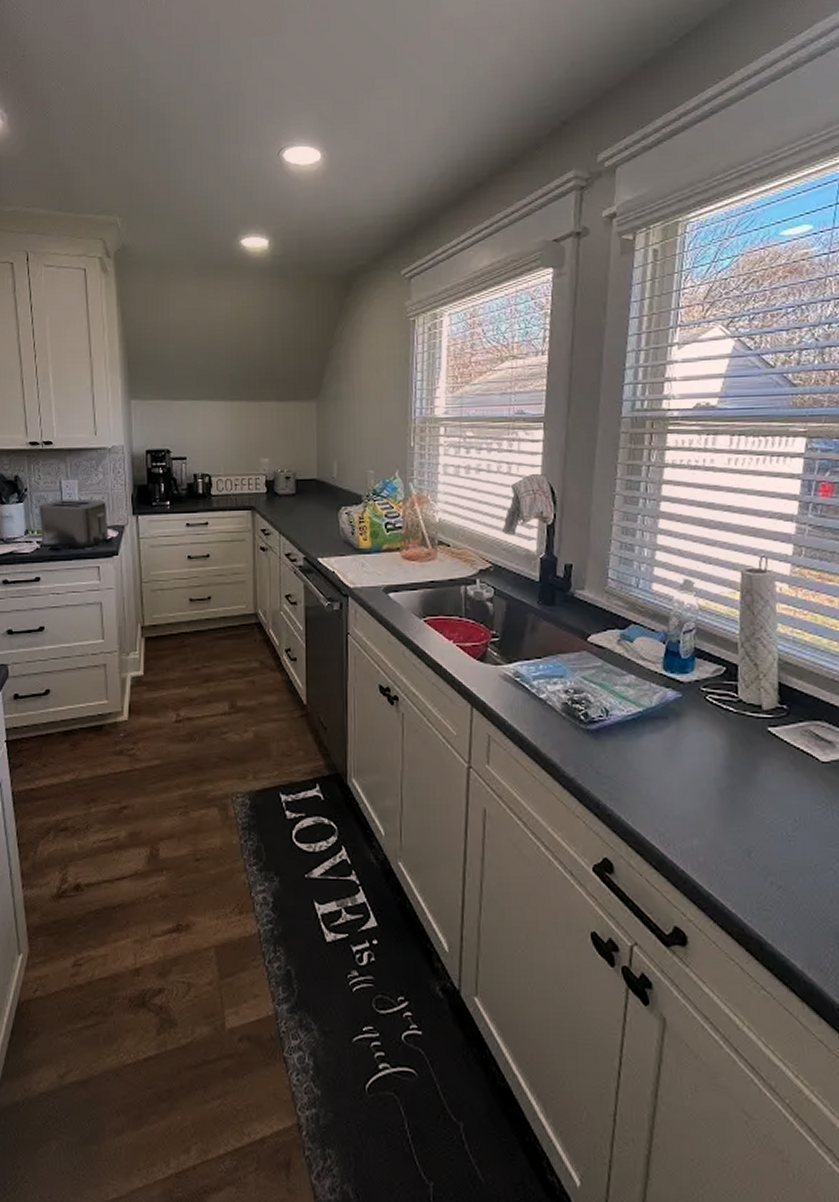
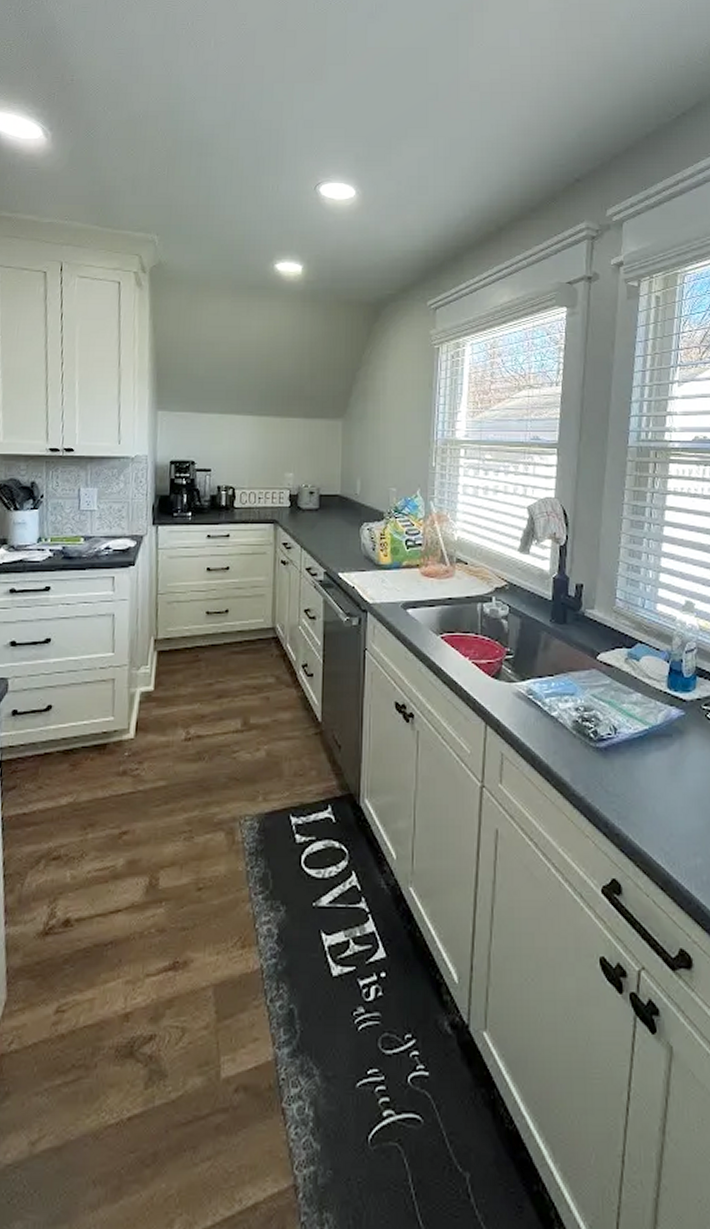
toaster: present [37,499,109,549] -> none [53,507,127,558]

